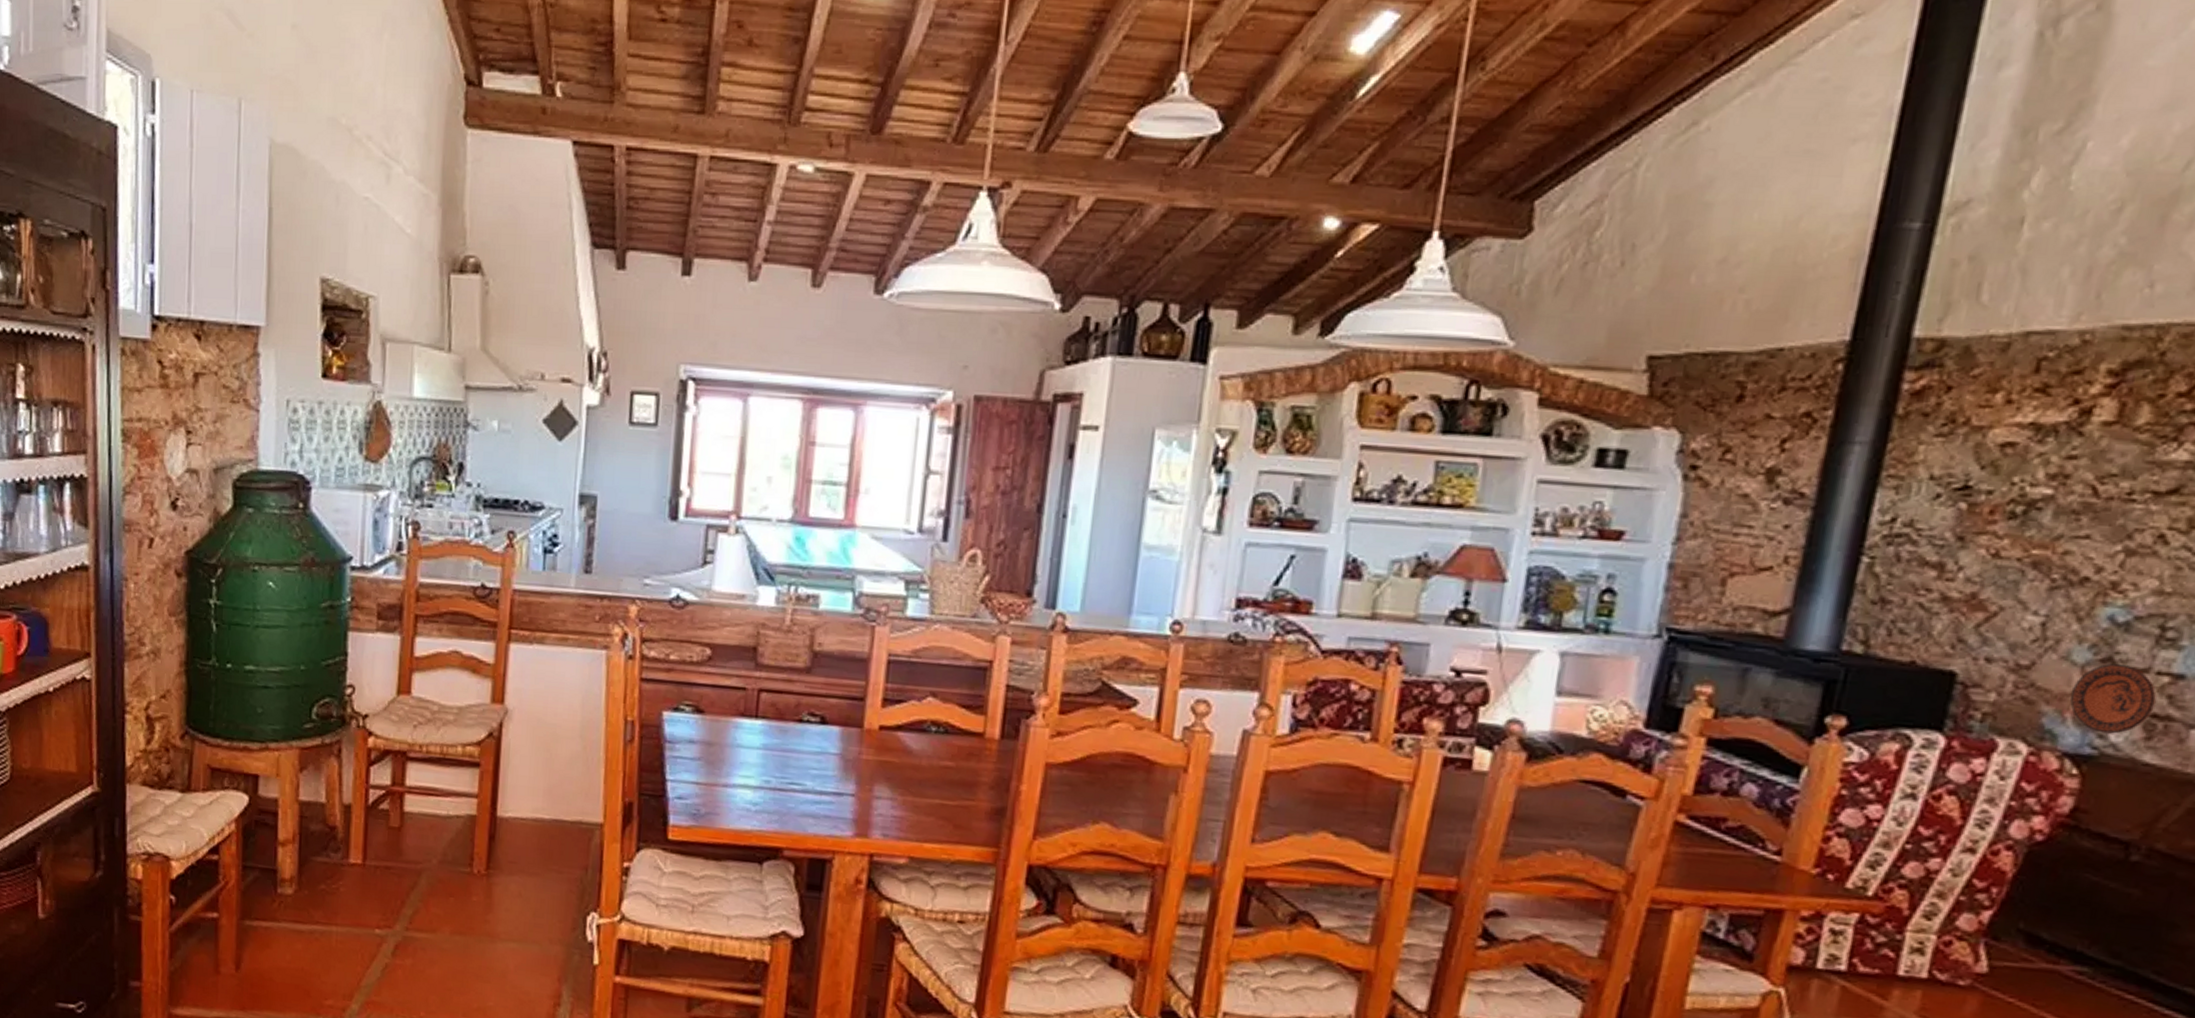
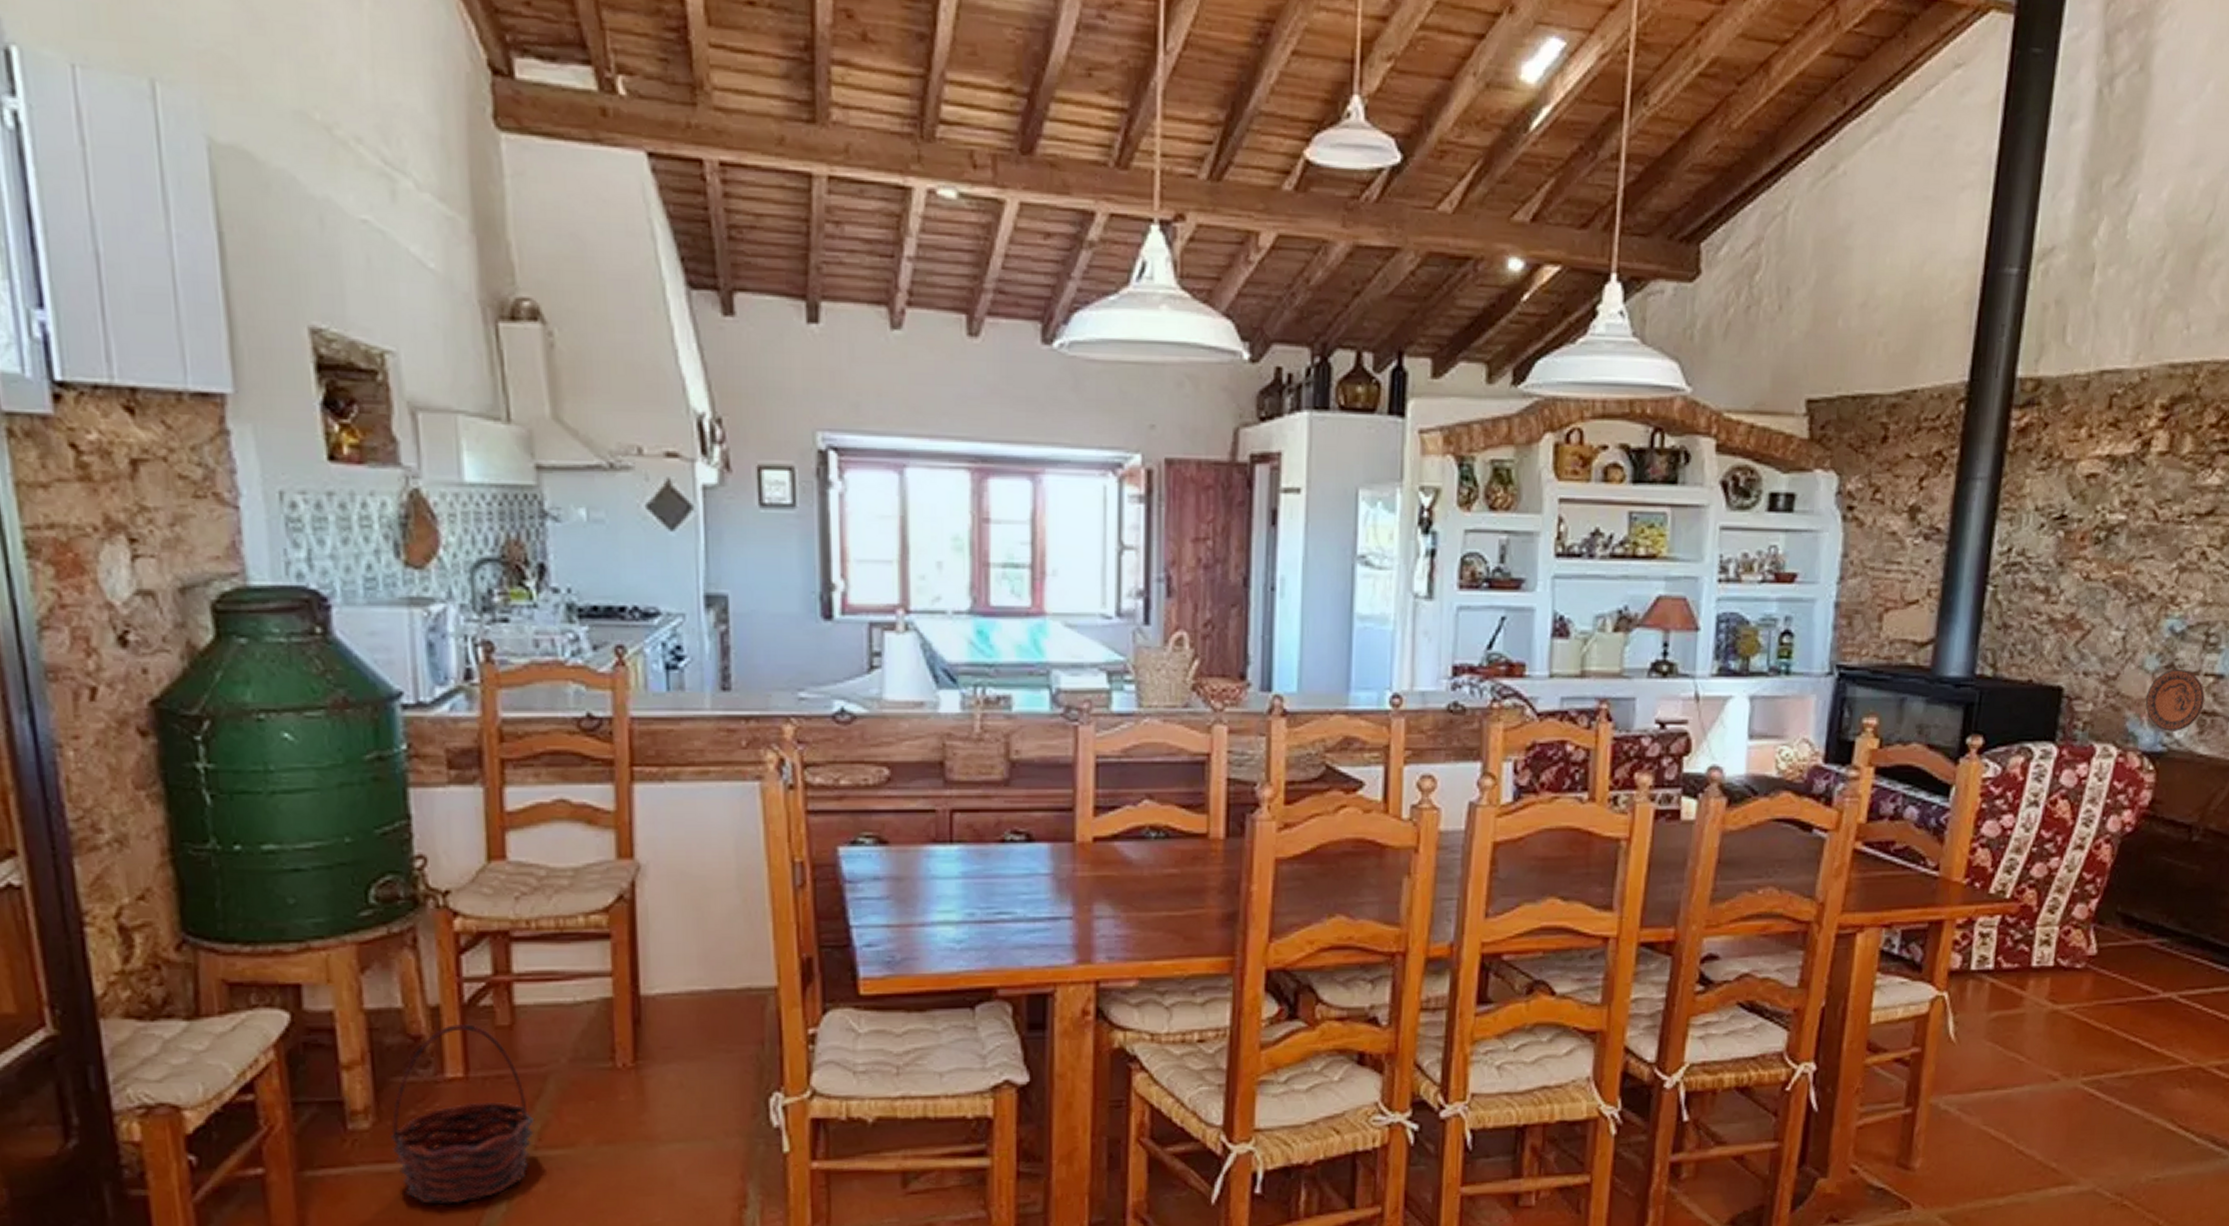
basket: none [306,821,409,965] -> present [390,1023,535,1205]

